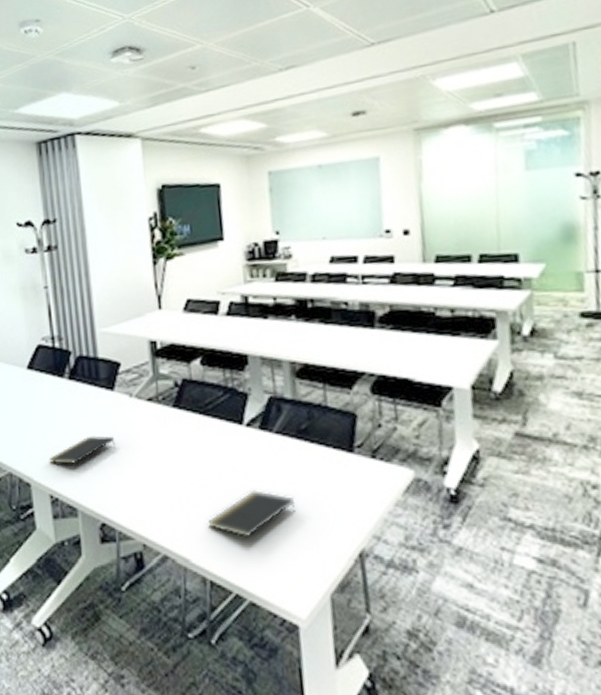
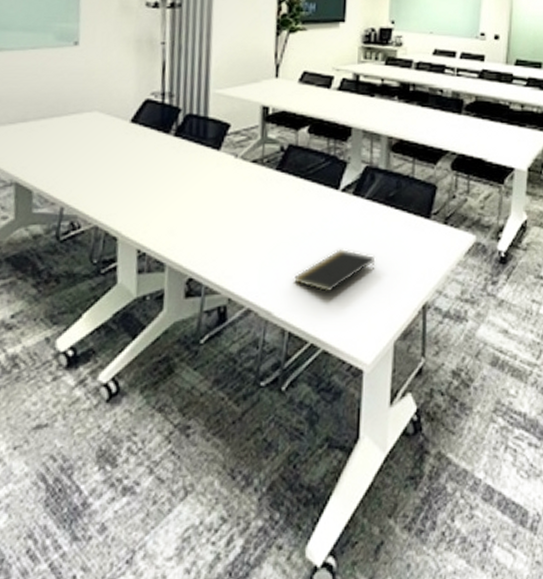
notepad: present [49,435,115,464] -> none [142,192,214,219]

